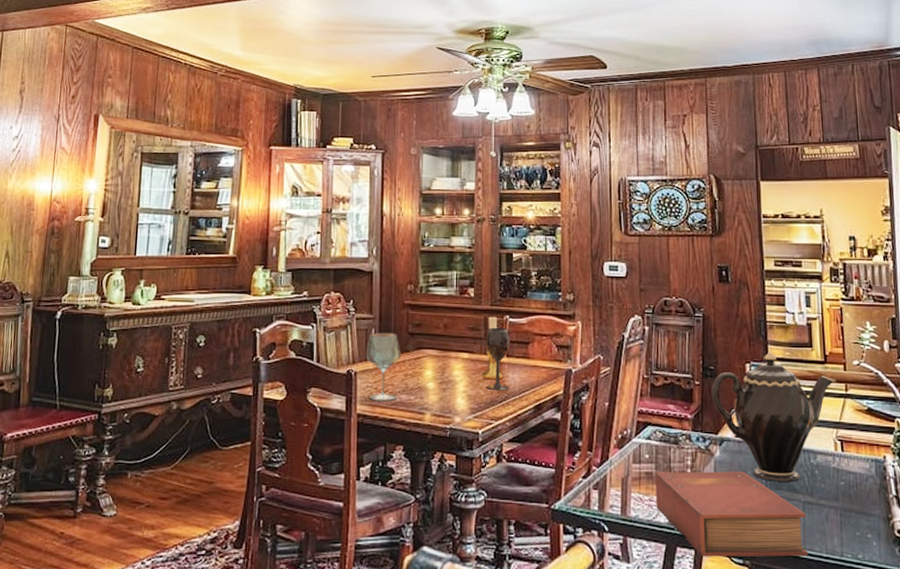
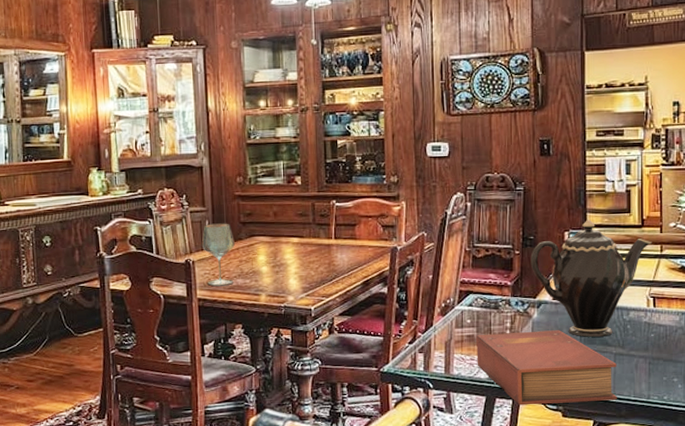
candle holder: present [482,315,504,380] -> none [312,200,333,261]
wine glass: present [486,327,510,390] -> none [314,212,338,270]

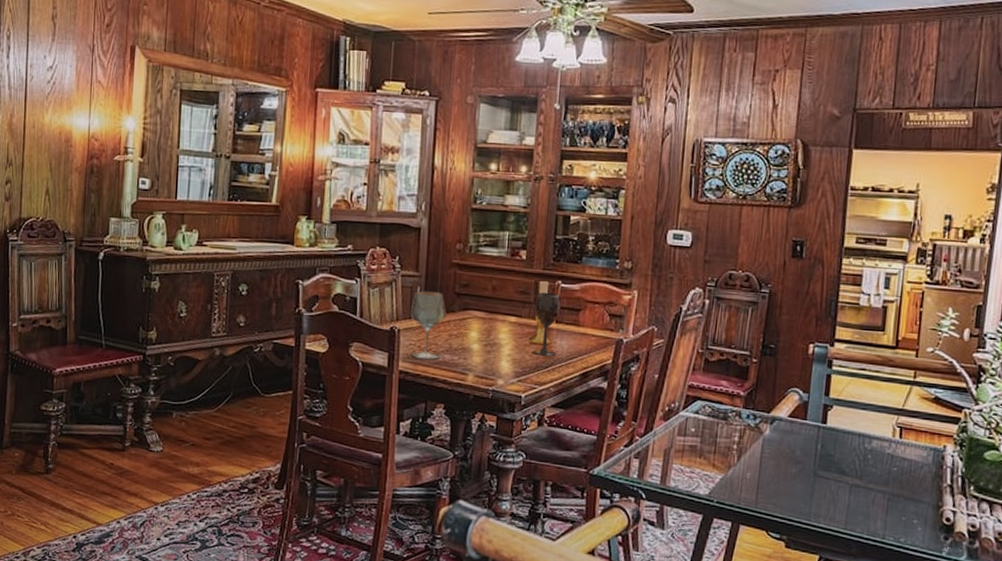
candle holder: none [312,200,333,261] -> present [528,279,552,346]
wine glass: none [314,212,338,270] -> present [533,292,561,356]
book: present [476,330,617,405] -> none [697,446,852,536]
teapot: present [530,219,652,337] -> none [768,333,905,465]

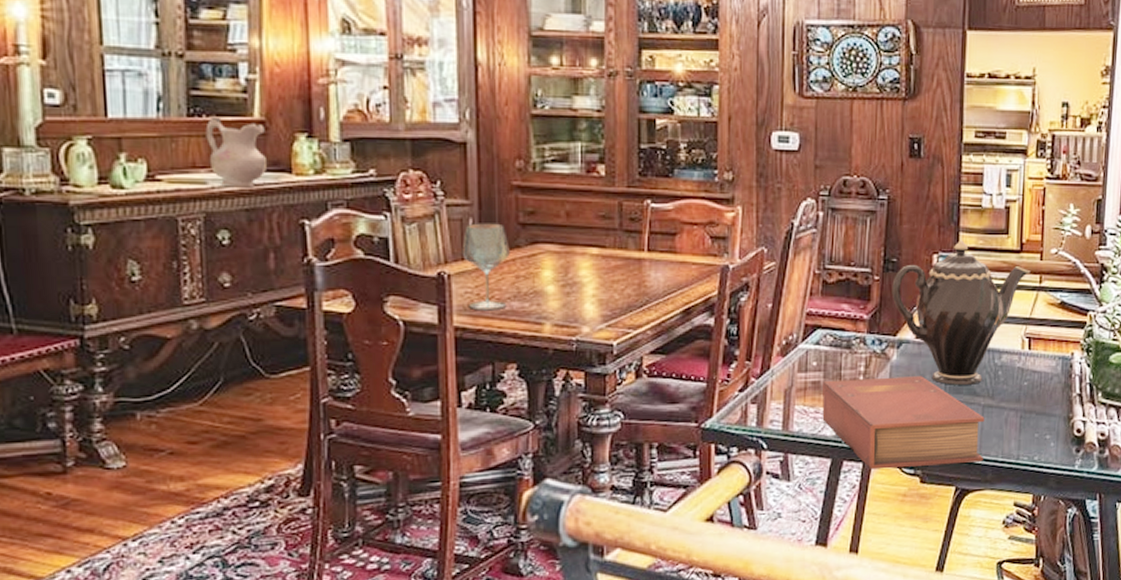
ceramic pitcher: none [238,201,279,254] -> present [205,116,268,188]
candle holder: present [528,279,552,346] -> none [616,199,644,280]
wine glass: present [533,292,561,356] -> none [621,214,652,292]
book: none [697,446,852,536] -> present [822,376,985,470]
teapot: none [768,333,905,465] -> present [892,240,1031,385]

